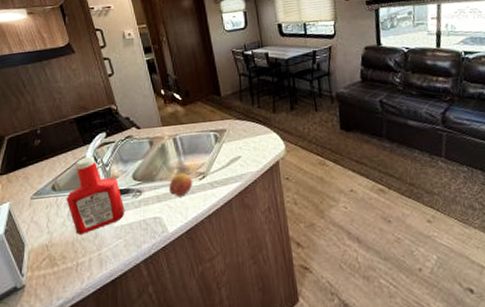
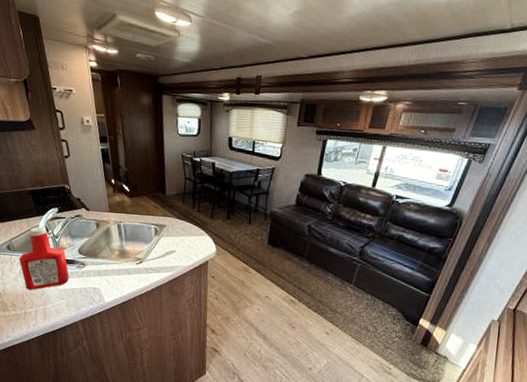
fruit: present [168,173,193,197] -> none [108,255,131,275]

